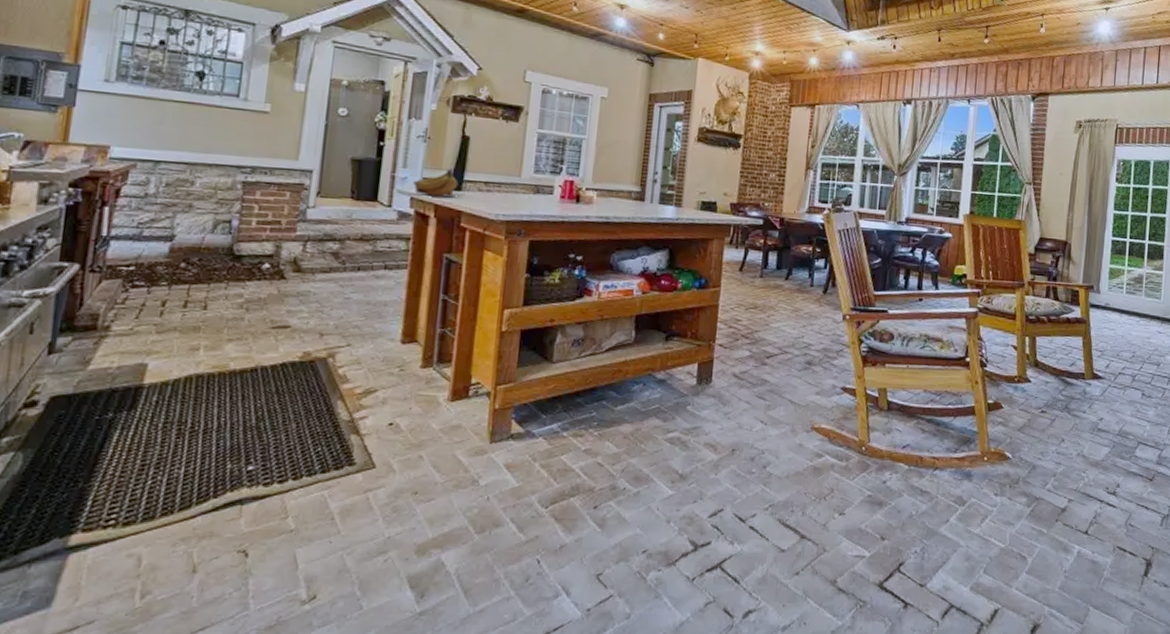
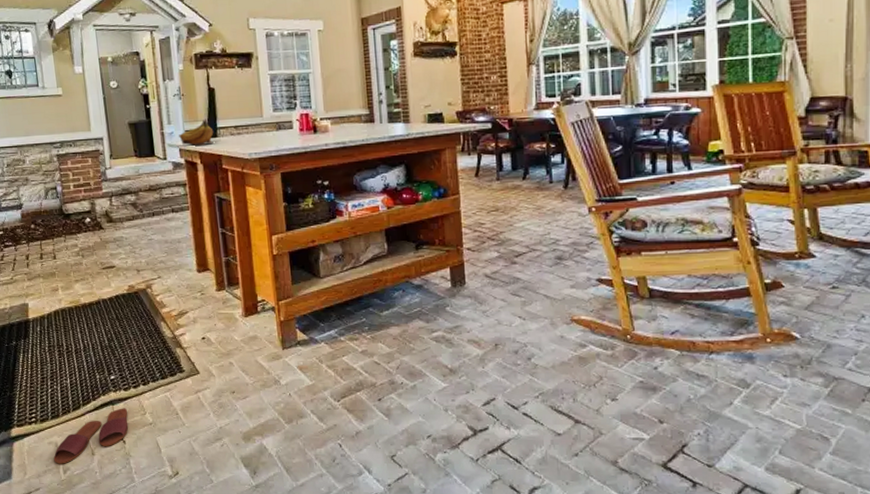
slippers: none [129,509,261,586] -> present [53,408,129,464]

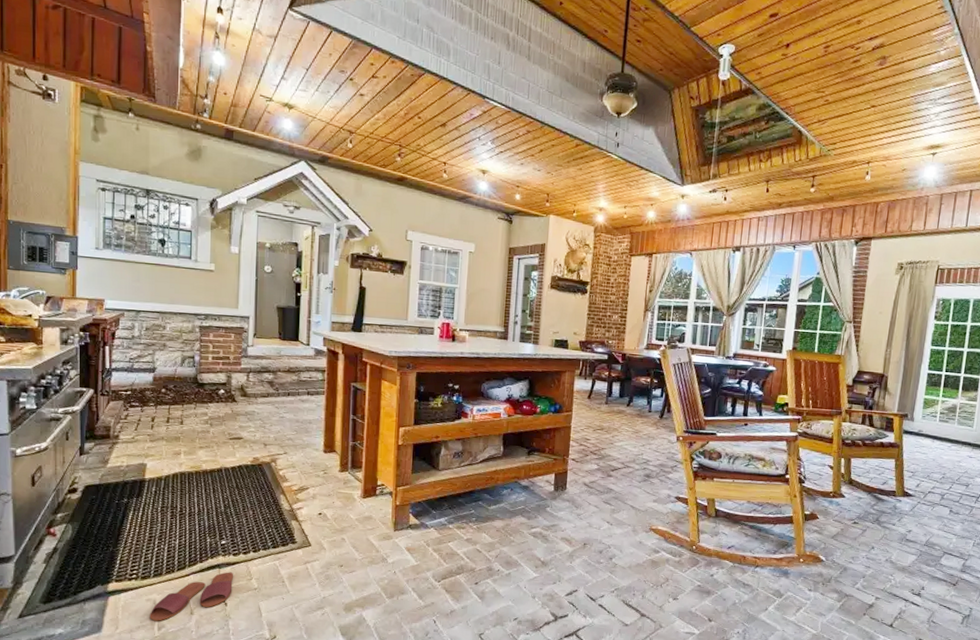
fruit: present [179,120,214,146] -> none [325,315,359,338]

